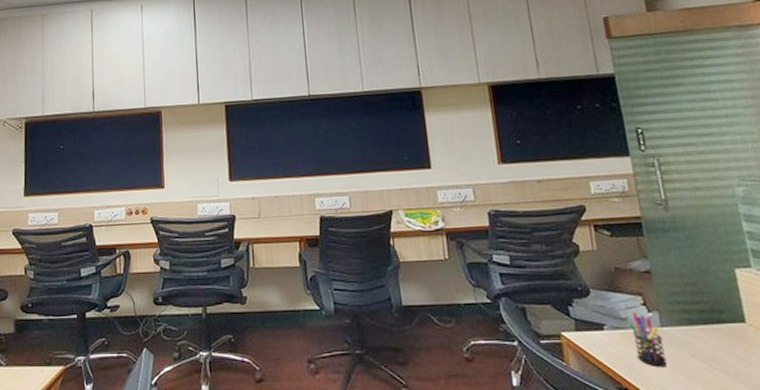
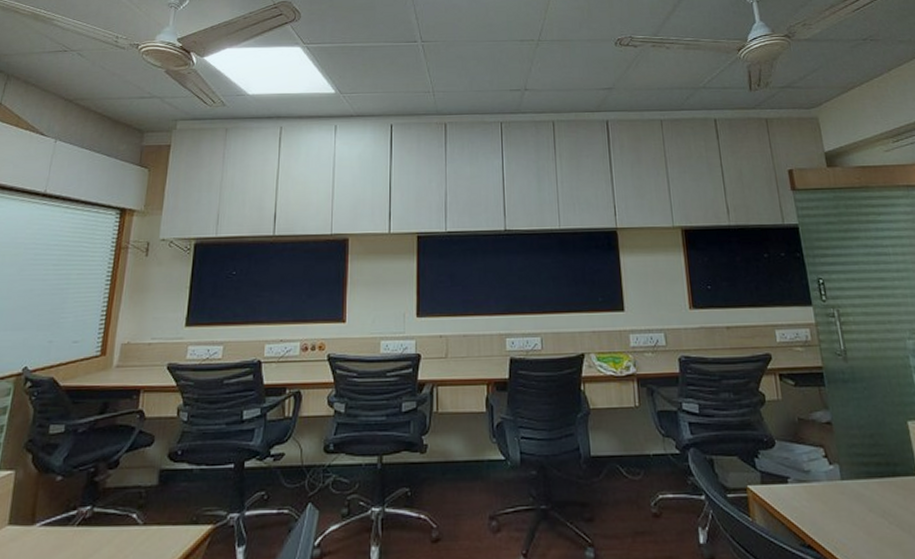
pen holder: present [627,311,667,368] -> none [810,463,847,523]

